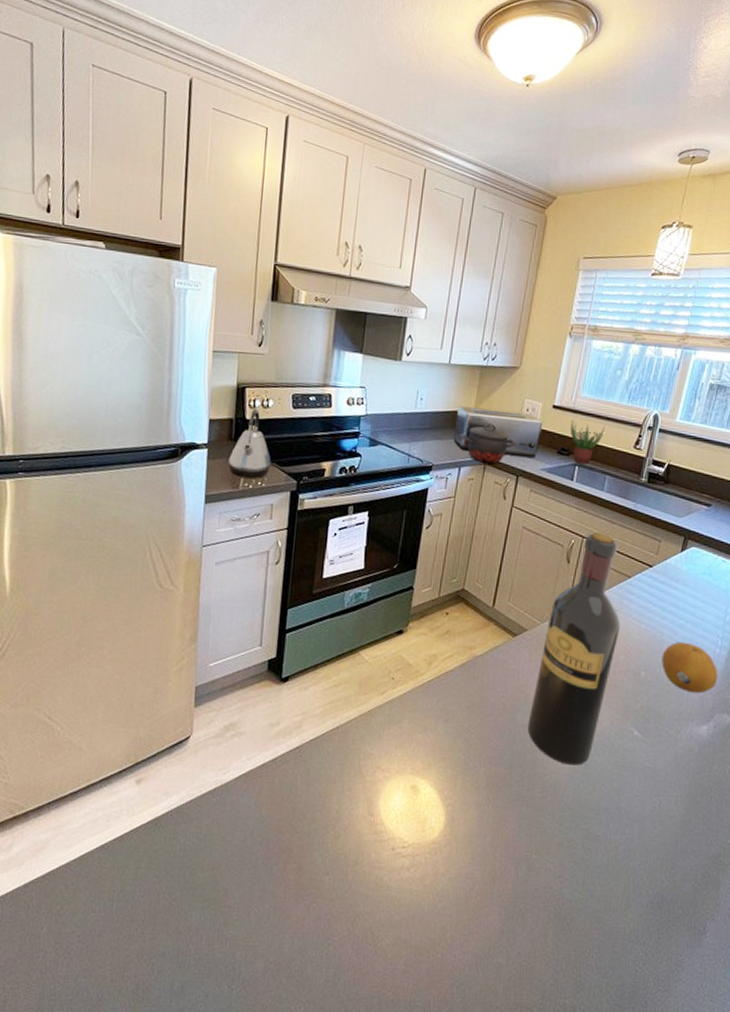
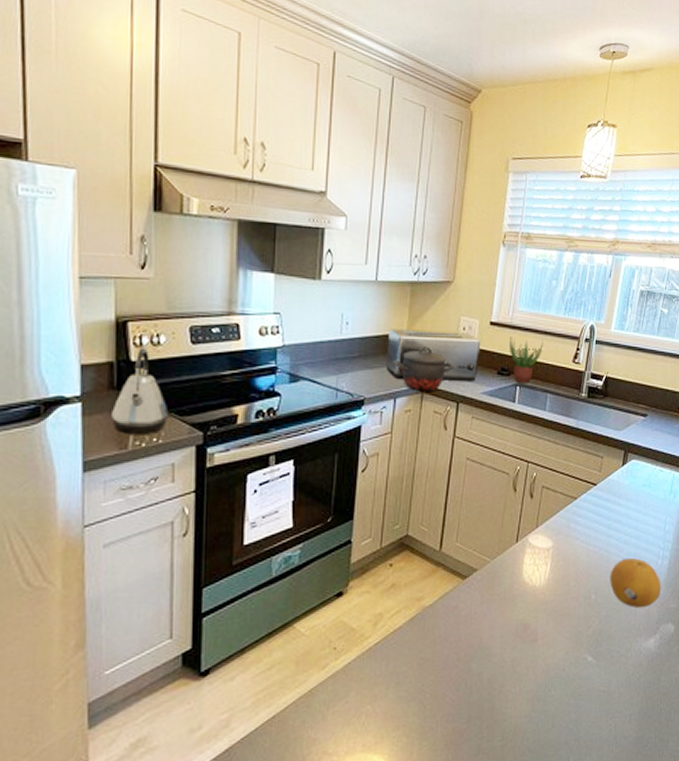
wine bottle: present [527,532,620,766] -> none [483,455,569,706]

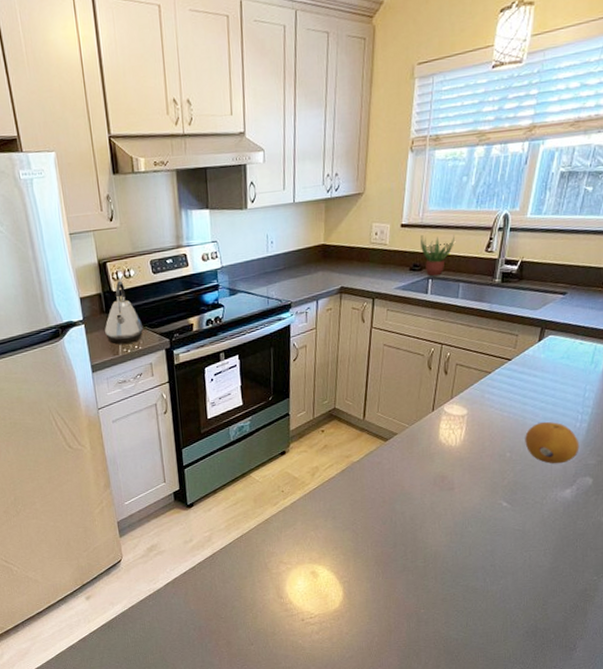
toaster: present [385,329,481,382] -> none [307,237,393,284]
cooking pot: present [393,346,454,391] -> none [313,253,369,292]

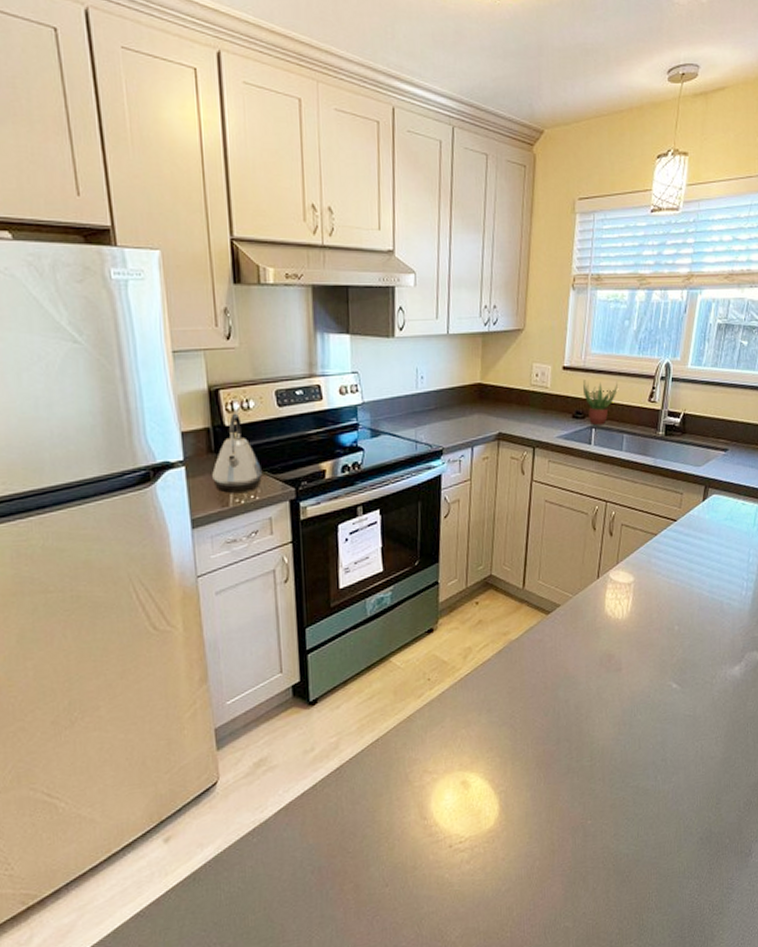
fruit: present [525,421,580,464] -> none [692,589,746,638]

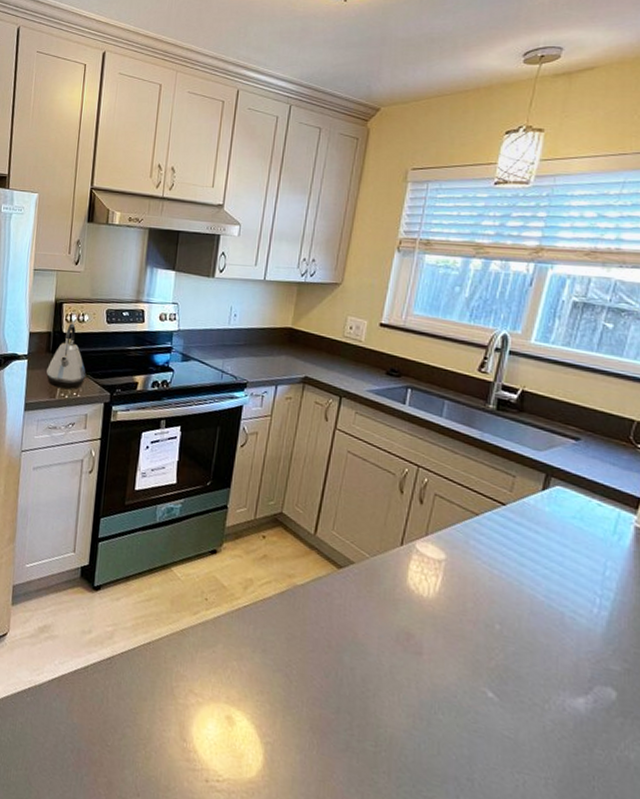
potted plant: present [583,380,618,426] -> none [401,339,441,387]

